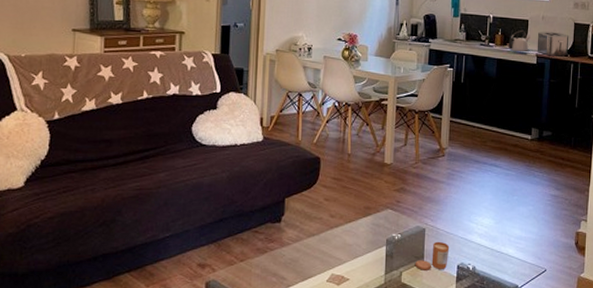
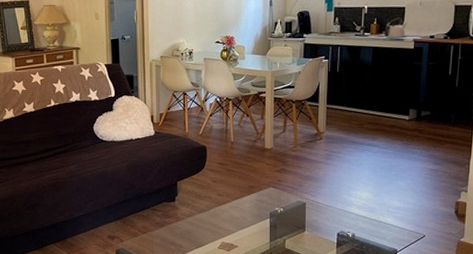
candle: present [414,241,450,270] -> none [297,213,330,238]
toaster: present [537,31,569,57] -> none [414,16,449,40]

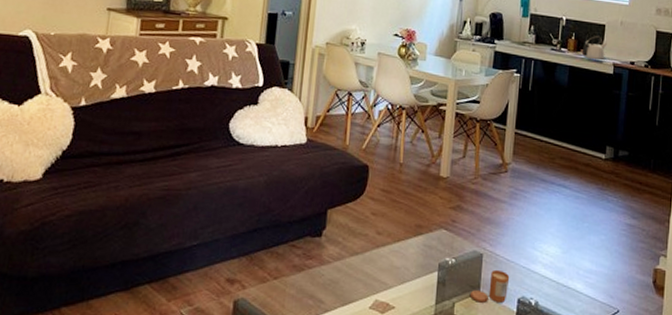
candle: none [297,213,330,238] -> present [469,269,510,303]

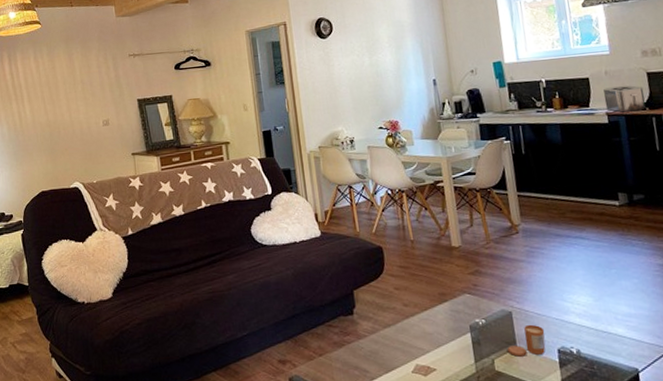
kettle: present [582,35,607,60] -> none [569,89,596,114]
toaster: none [614,38,650,68] -> present [604,85,646,113]

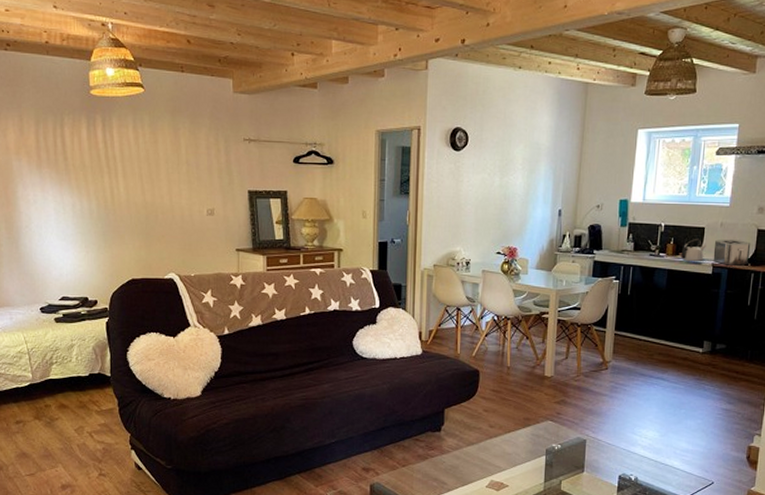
candle: present [506,324,546,357] -> none [574,452,611,480]
kettle: none [569,89,596,114] -> present [681,238,706,262]

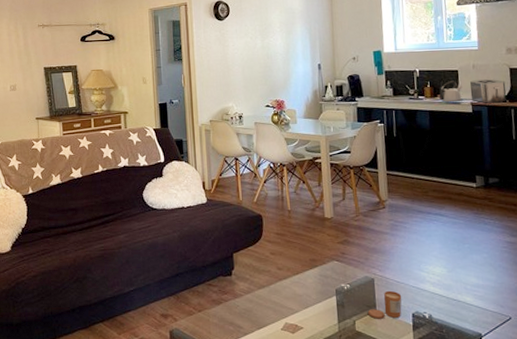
candle: none [574,452,611,480] -> present [367,290,402,319]

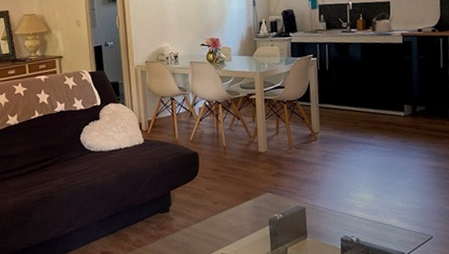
candle: present [367,290,402,319] -> none [298,218,332,245]
toaster: present [470,79,506,103] -> none [401,9,436,34]

